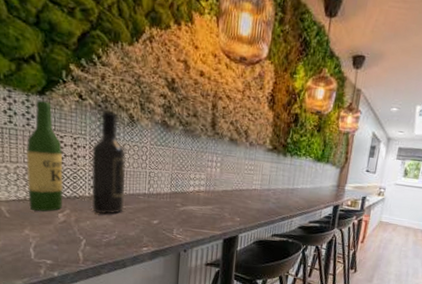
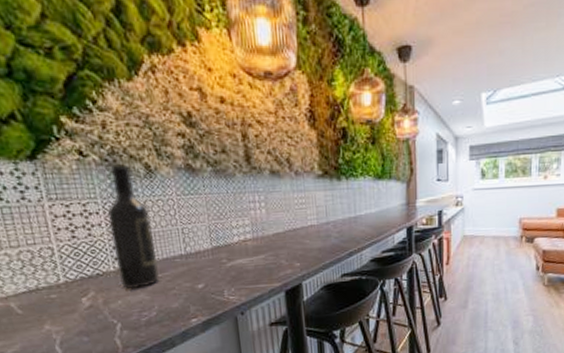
wine bottle: present [27,99,63,211] -> none [26,166,85,300]

